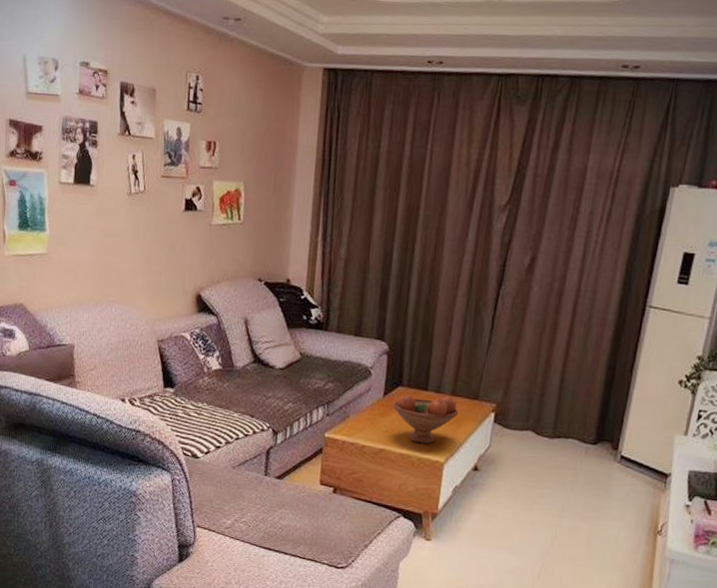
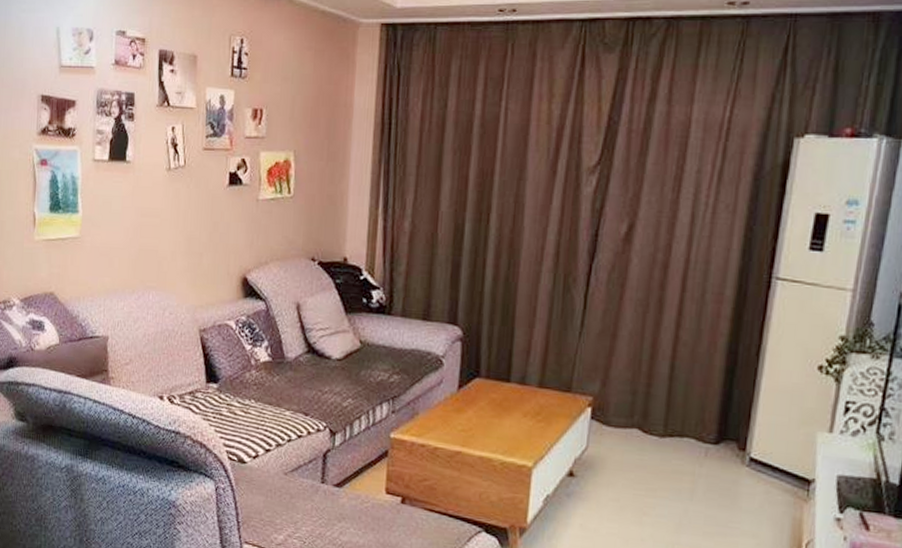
fruit bowl: present [392,395,459,444] -> none [468,387,548,445]

